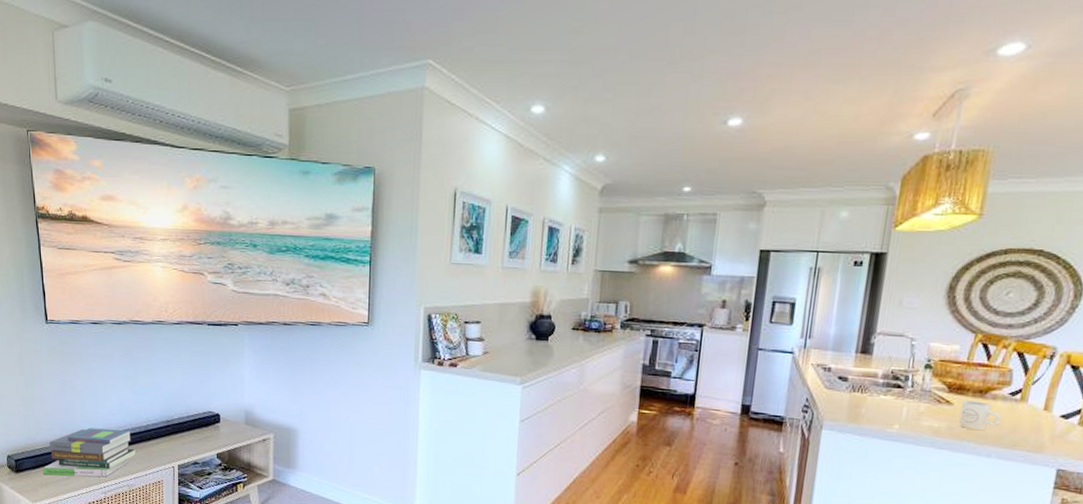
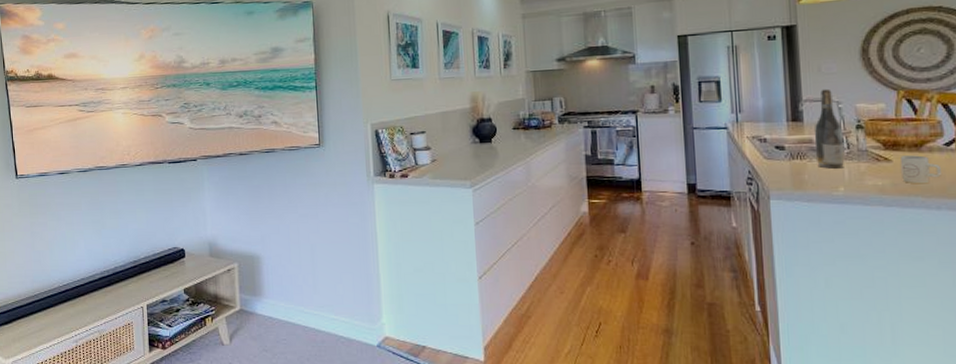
books: present [43,427,136,477] -> none [15,276,105,329]
wine bottle: none [877,323,911,406] -> present [814,88,845,169]

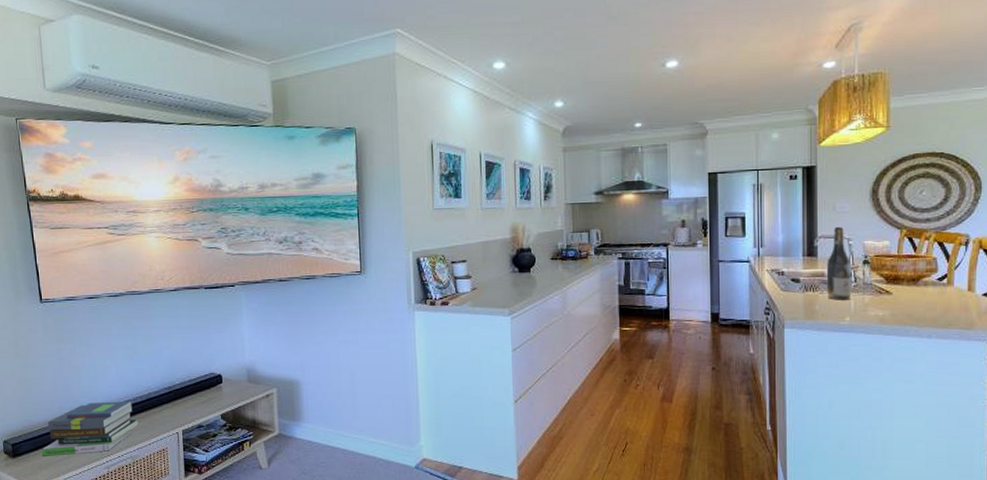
books: none [15,276,105,329] -> present [42,402,138,456]
mug: present [899,155,943,184] -> none [899,289,935,315]

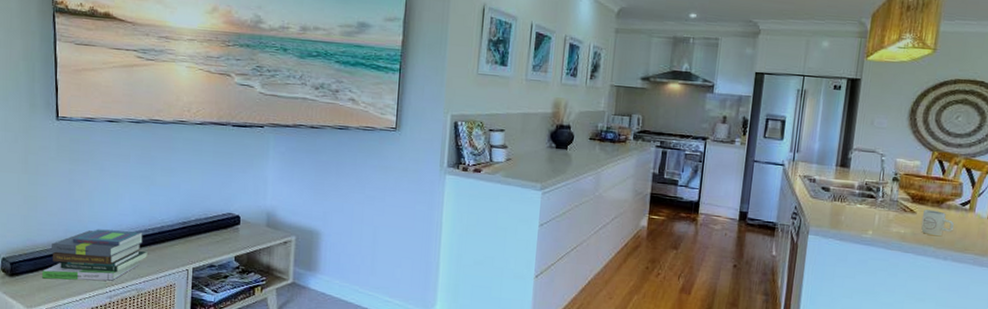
wine bottle: present [826,226,852,300] -> none [854,141,882,214]
mug: none [899,289,935,315] -> present [920,209,954,237]

